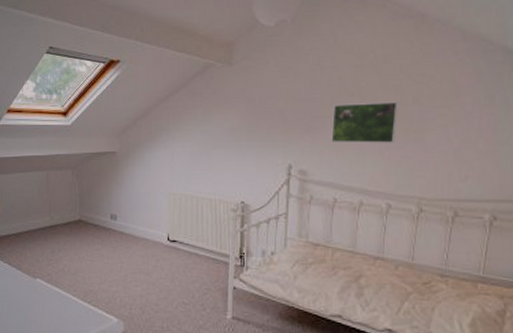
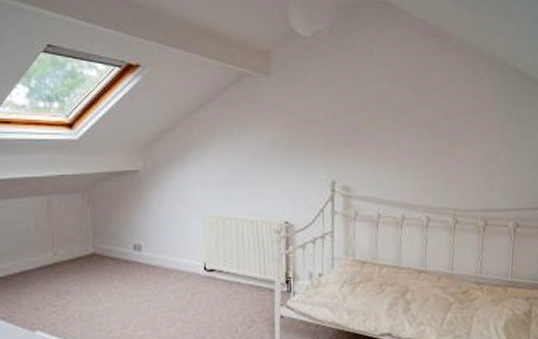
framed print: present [331,101,399,143] -> none [372,116,432,158]

